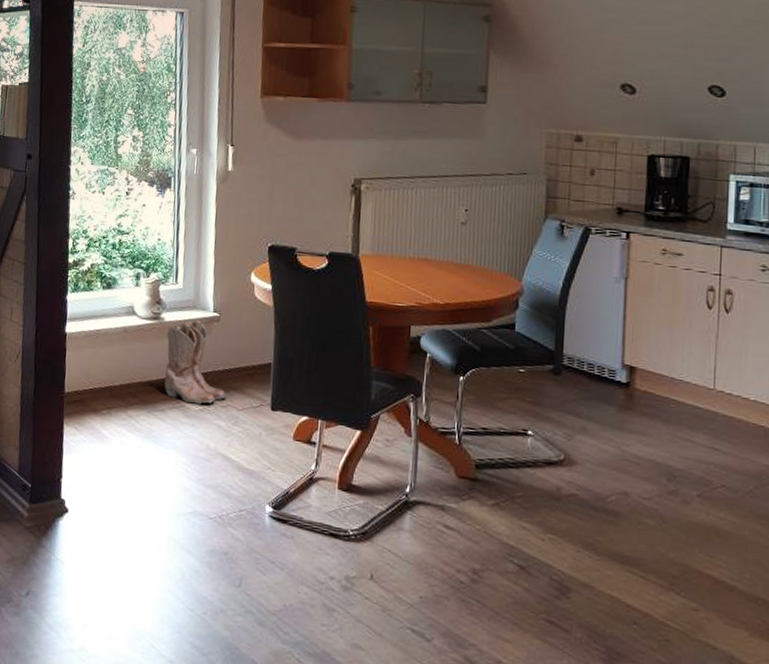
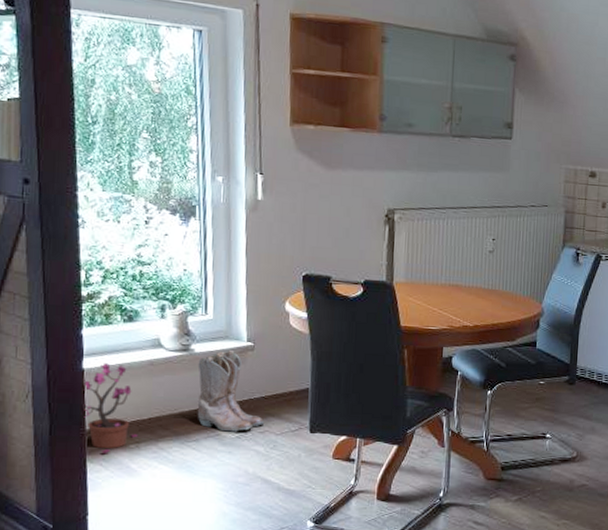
potted plant: none [64,328,110,418] -> present [83,363,139,455]

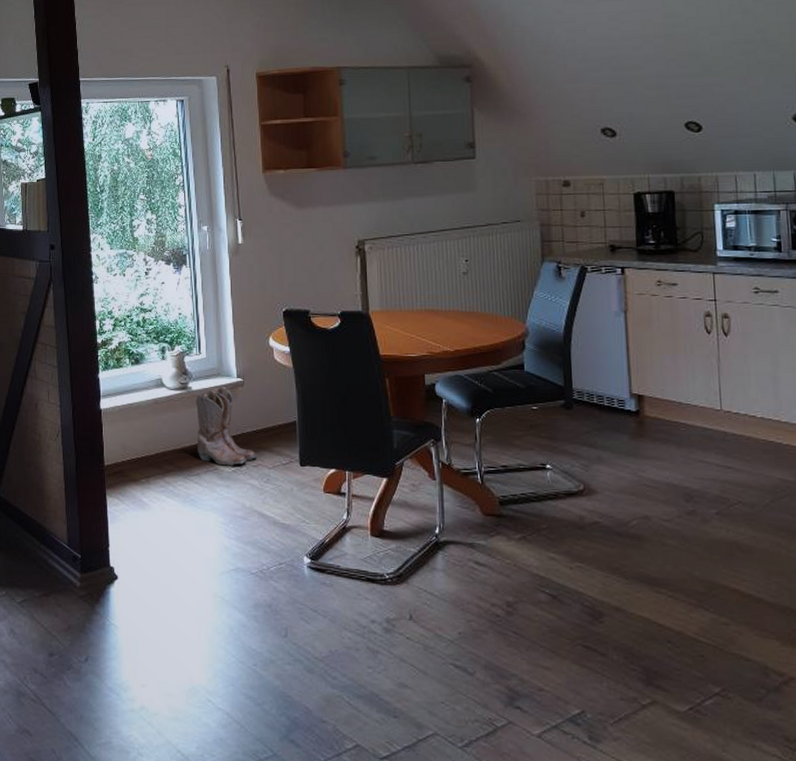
potted plant: present [83,363,139,455] -> none [102,403,148,489]

